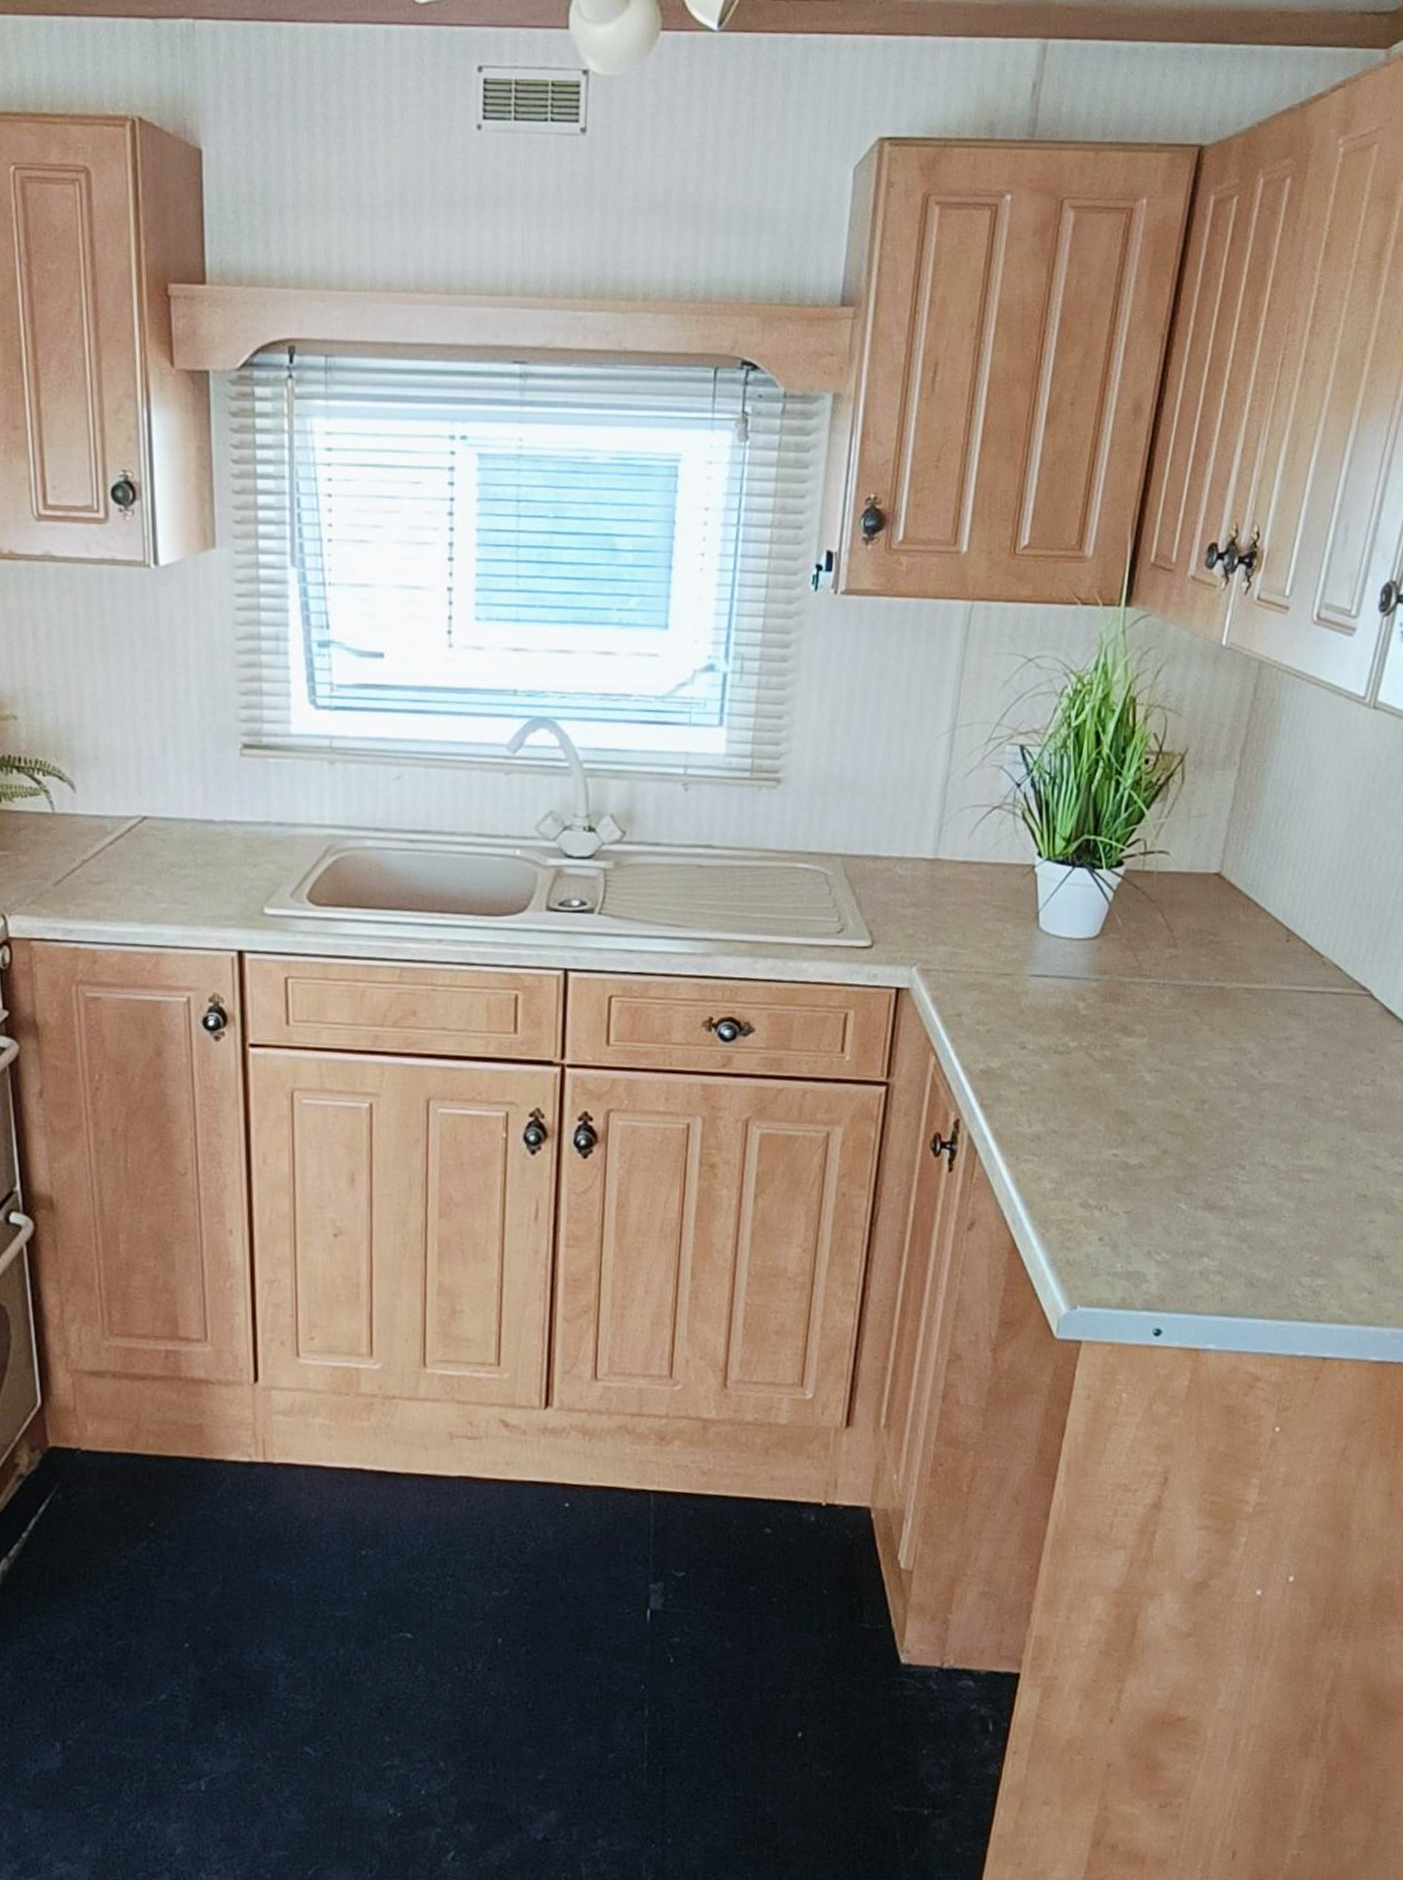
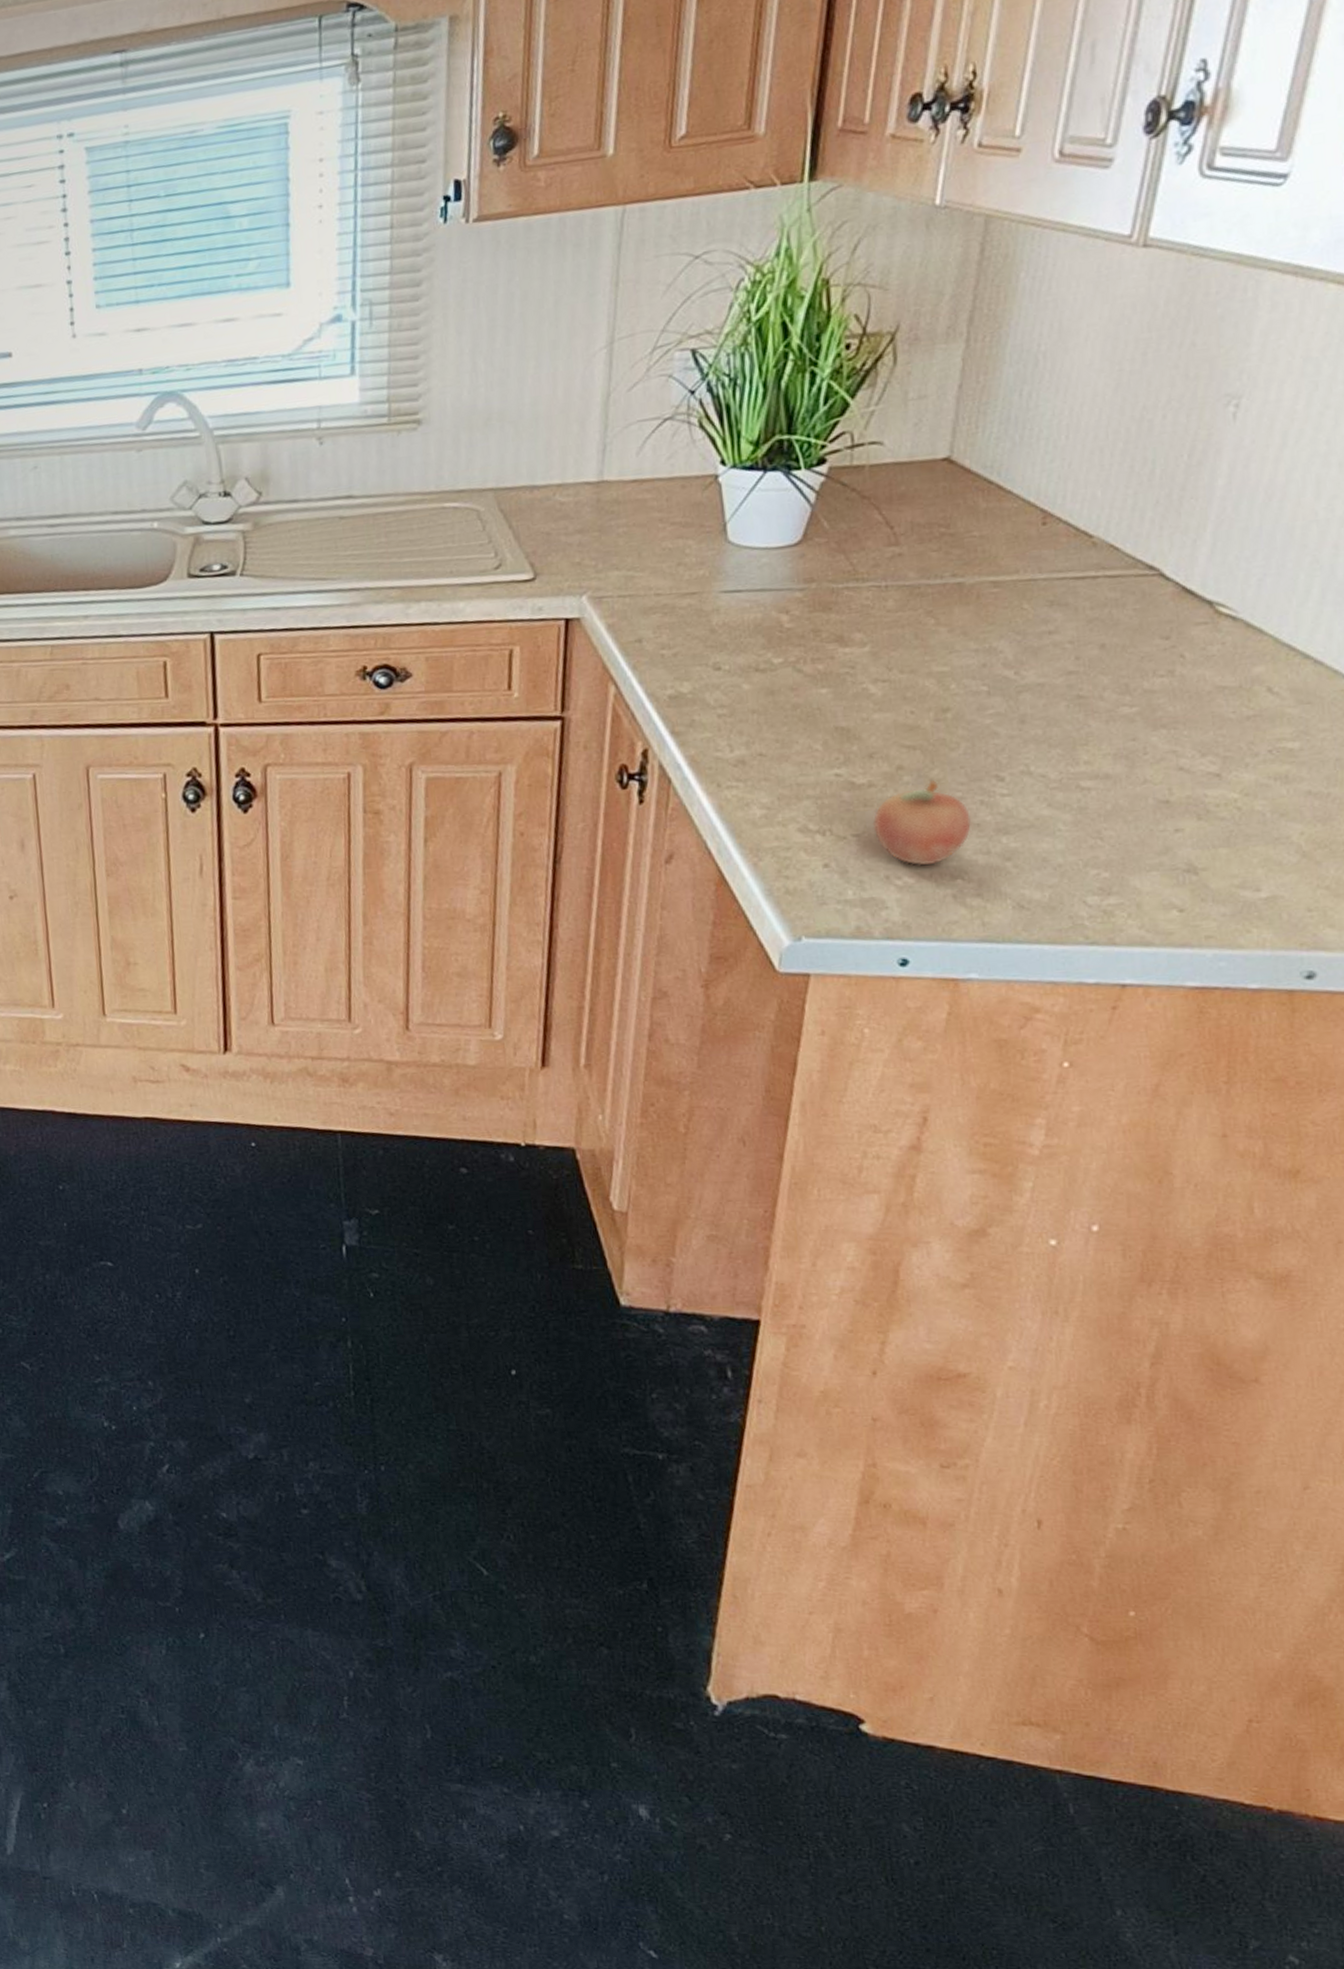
fruit: none [1140,1165,1218,1244] -> present [872,781,972,866]

